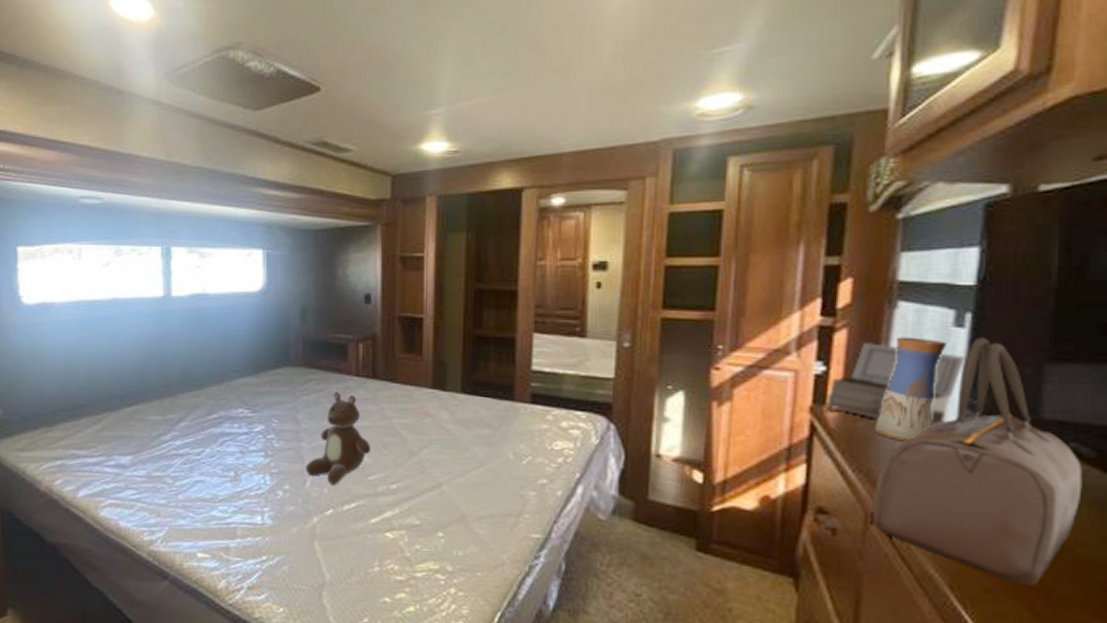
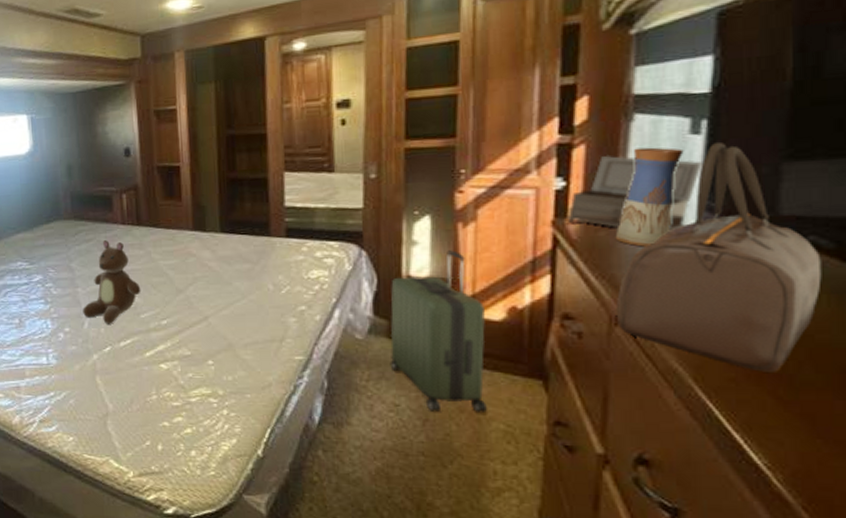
suitcase: none [633,430,736,609] -> present [390,250,487,412]

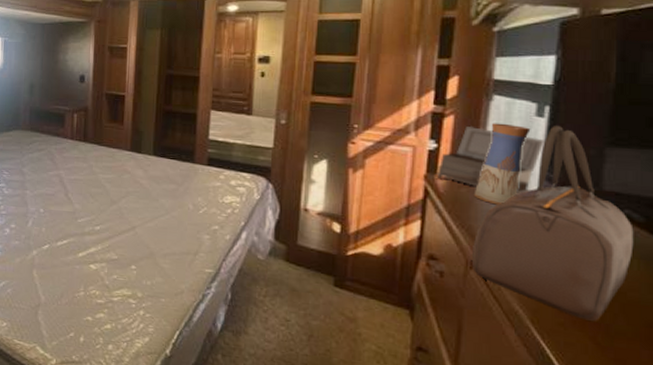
teddy bear: present [83,240,141,324] -> none [28,151,81,225]
suitcase: present [390,250,487,412] -> none [284,191,366,334]

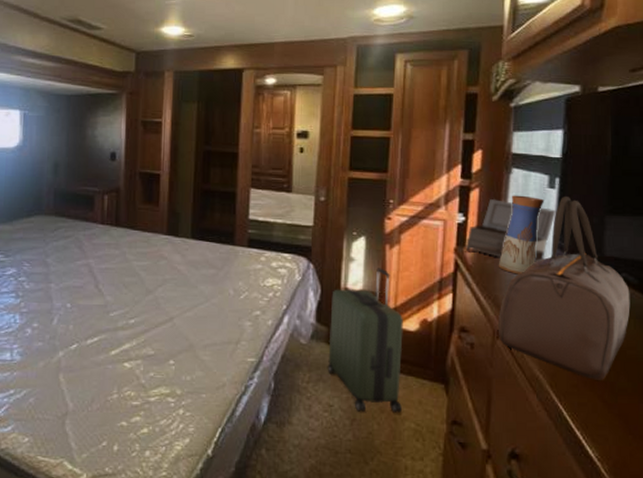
suitcase: none [284,191,366,334] -> present [327,268,403,413]

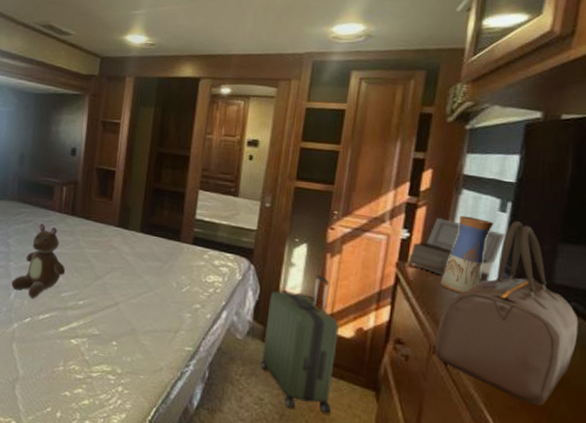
teddy bear: none [53,238,113,321] -> present [11,224,66,298]

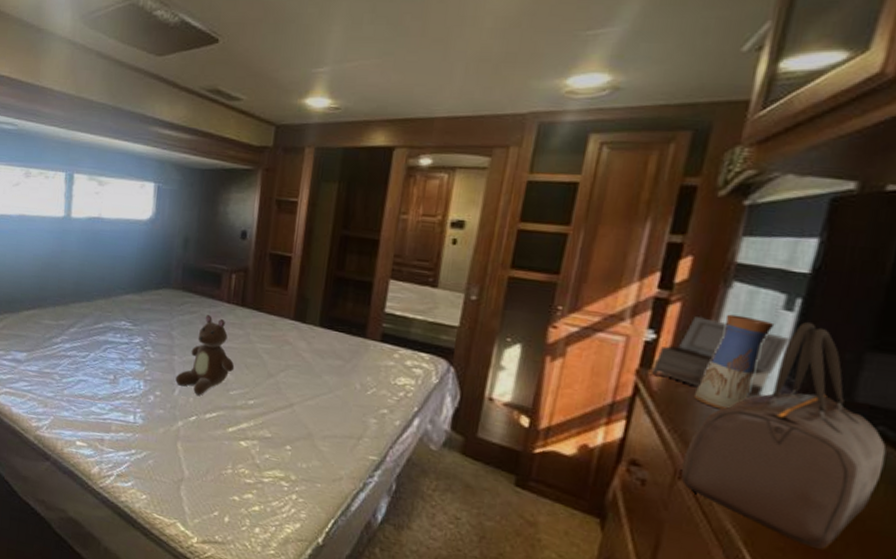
suitcase: present [260,275,339,414] -> none [458,381,558,540]

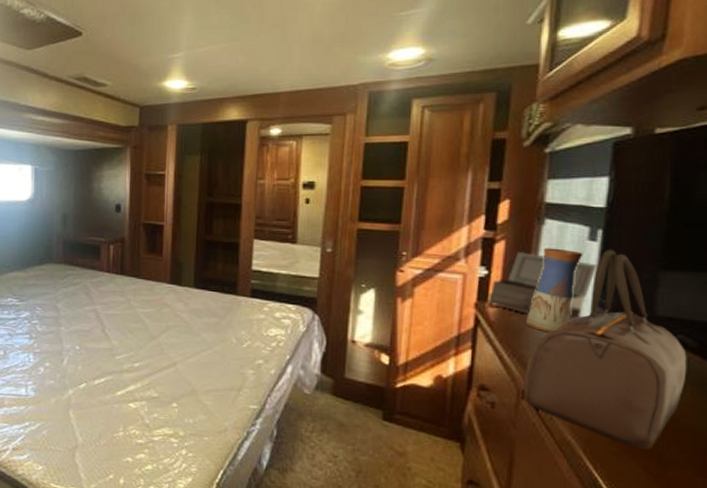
teddy bear: present [175,315,235,395] -> none [63,285,119,363]

